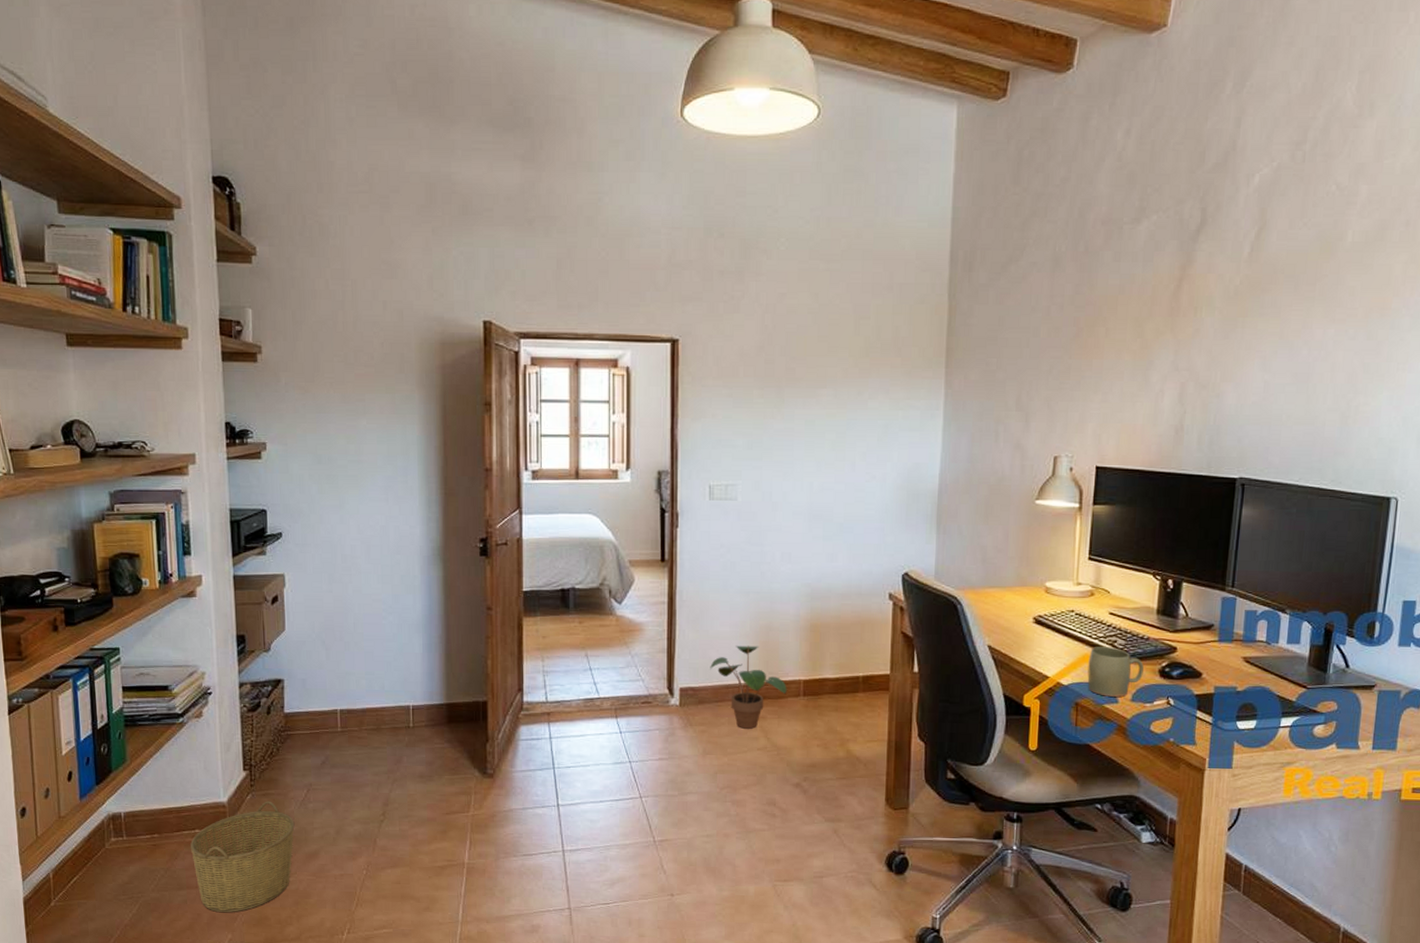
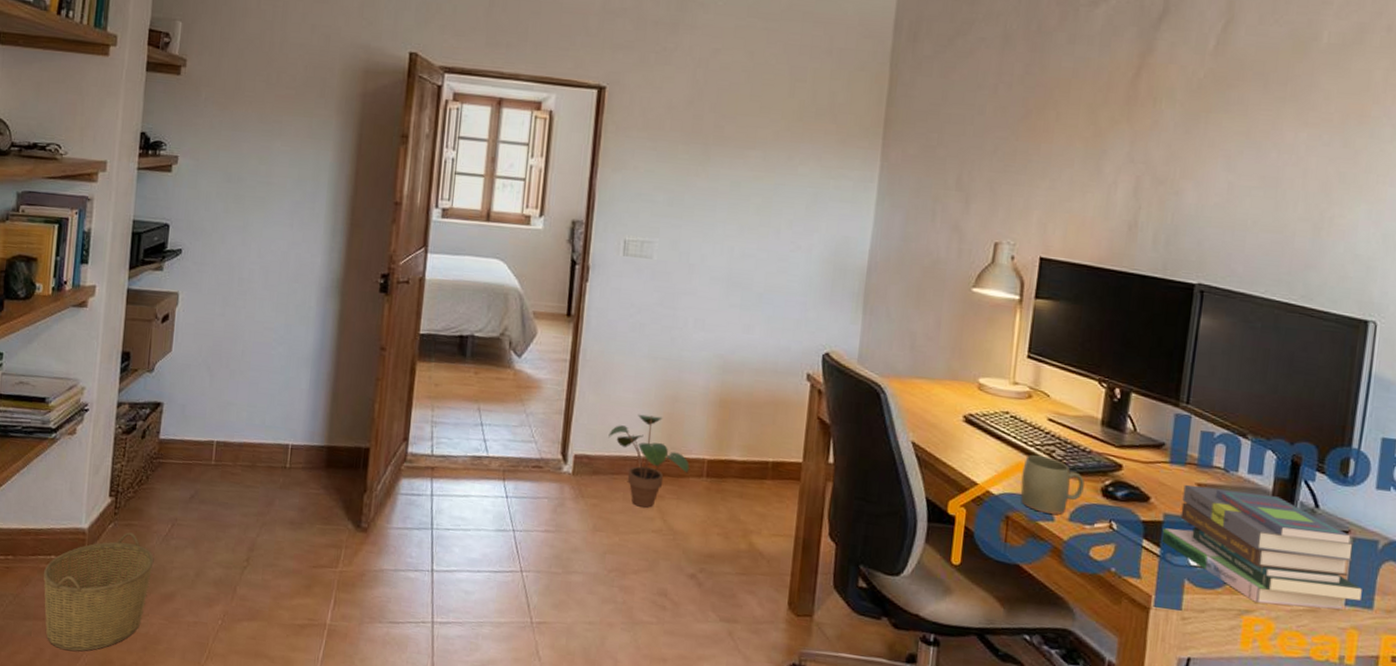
books: none [1213,659,1387,755] -> present [1161,484,1362,609]

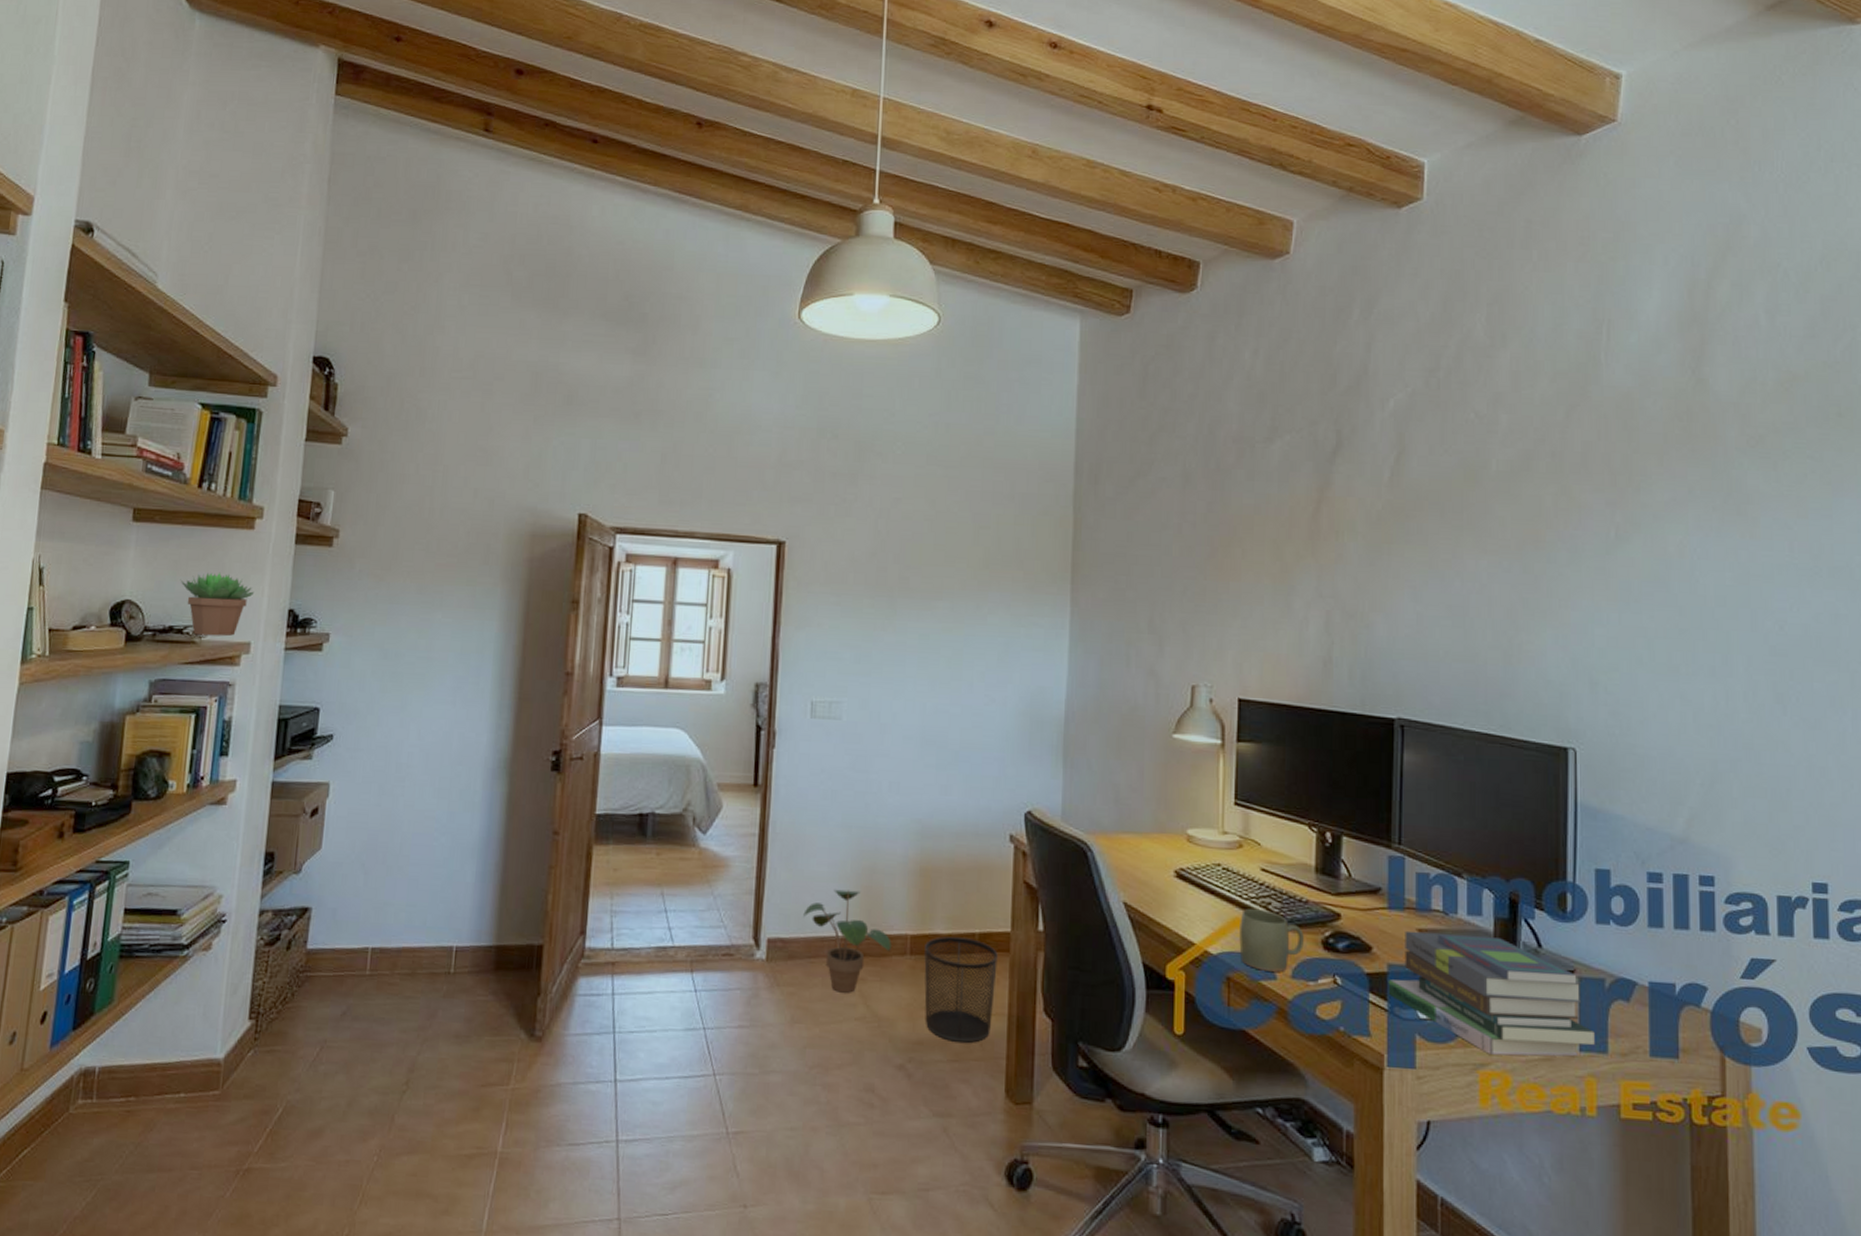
succulent plant: none [42,94,110,155] -> present [180,572,255,637]
basket: present [43,532,154,652] -> none [170,1060,300,1207]
waste bin: none [717,463,789,560] -> present [924,936,998,1043]

